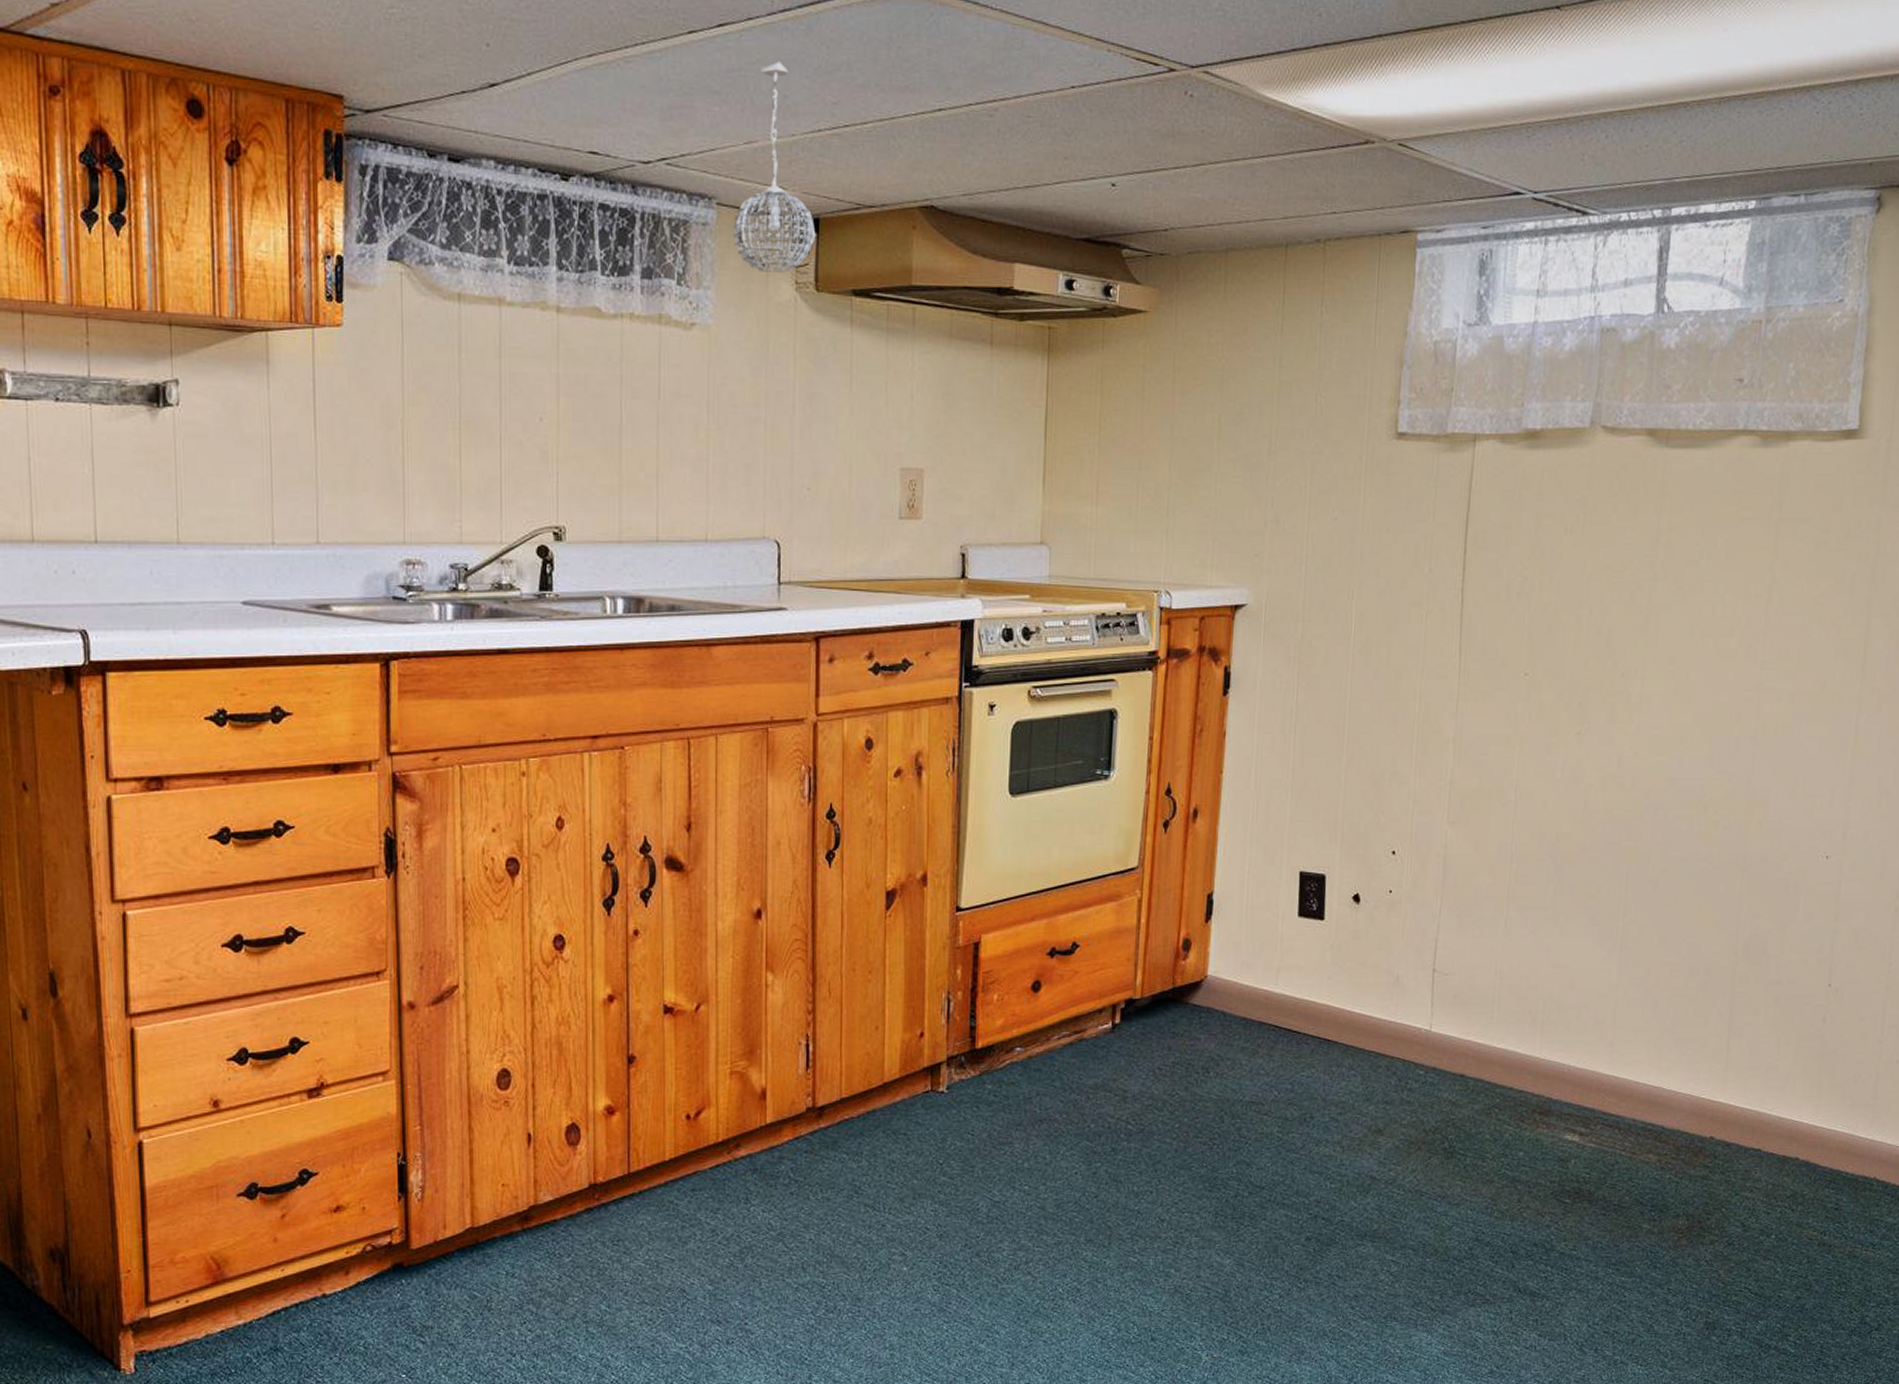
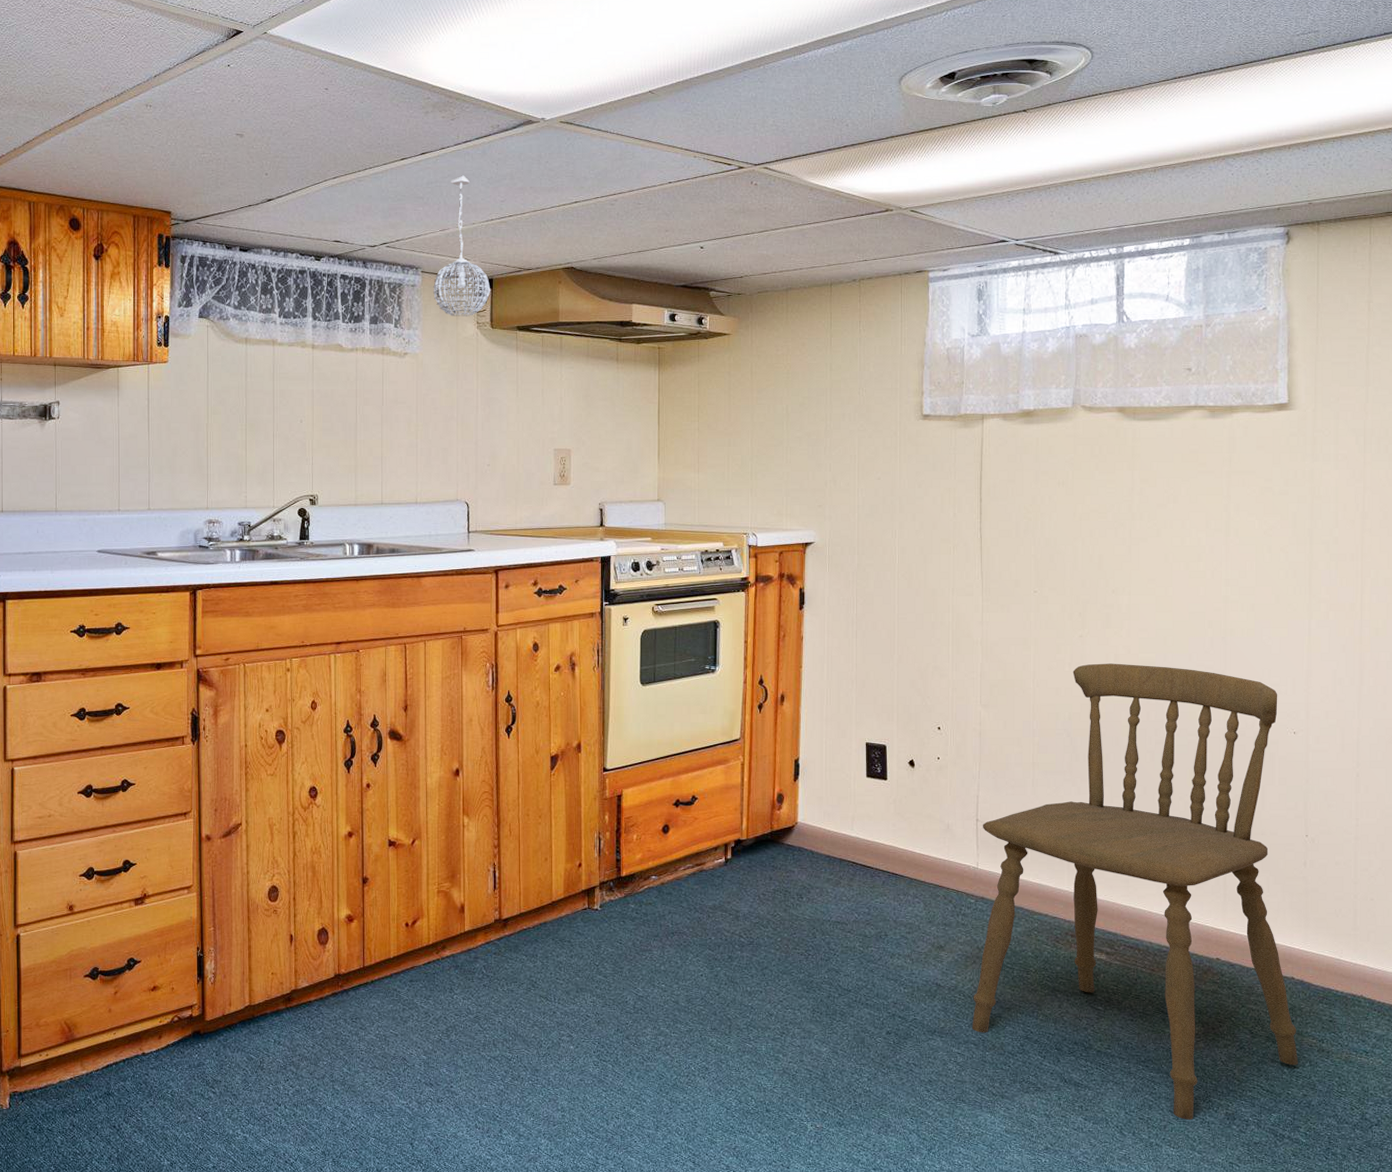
dining chair: none [1411,768,1812,1332] -> present [972,663,1299,1120]

